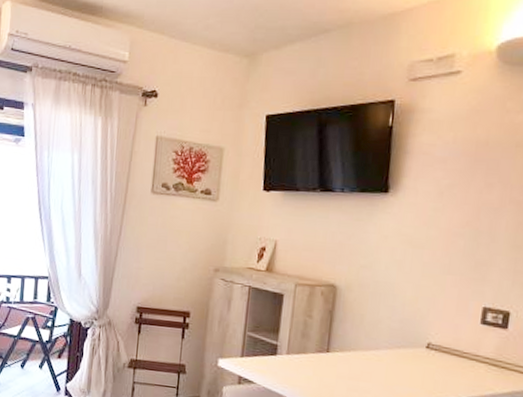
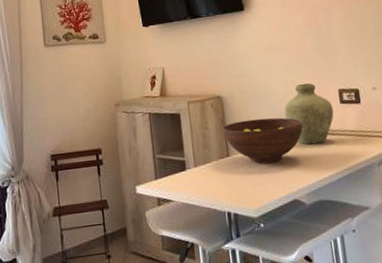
fruit bowl: none [328,316,427,371] -> present [222,117,303,164]
vase: none [406,291,470,363] -> present [284,83,334,145]

